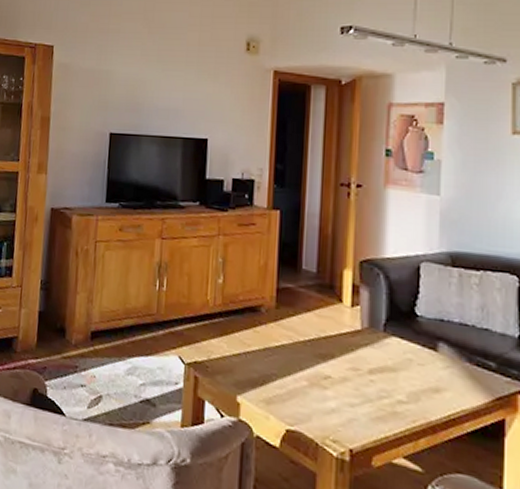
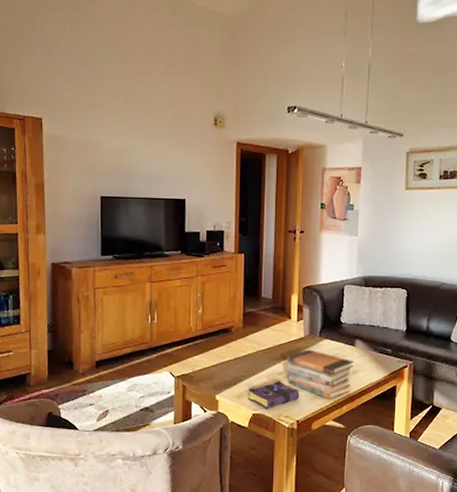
book: none [280,387,354,427] -> present [248,381,300,409]
book stack: none [335,347,437,426] -> present [286,349,355,400]

